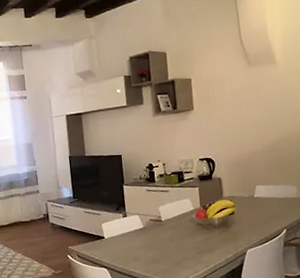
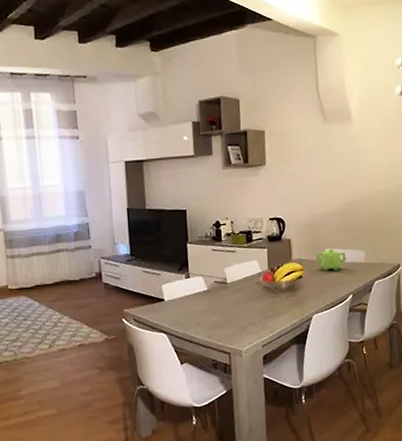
teapot: none [247,185,279,207] -> present [316,249,347,272]

